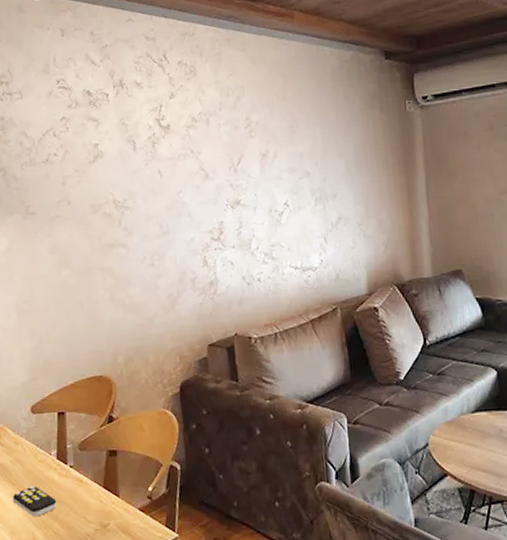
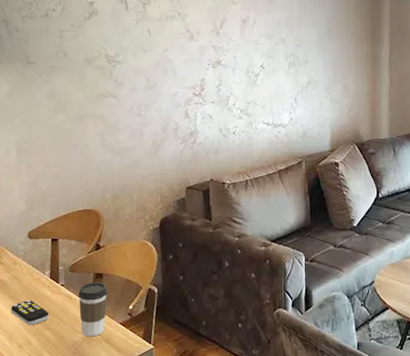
coffee cup: none [89,460,124,527] -> present [78,281,109,337]

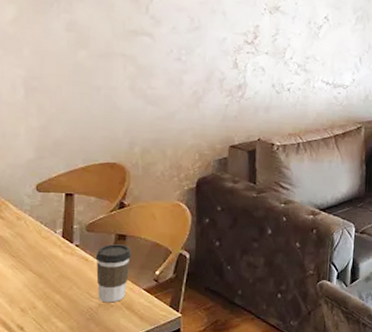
remote control: present [10,299,49,326] -> none [12,259,60,289]

